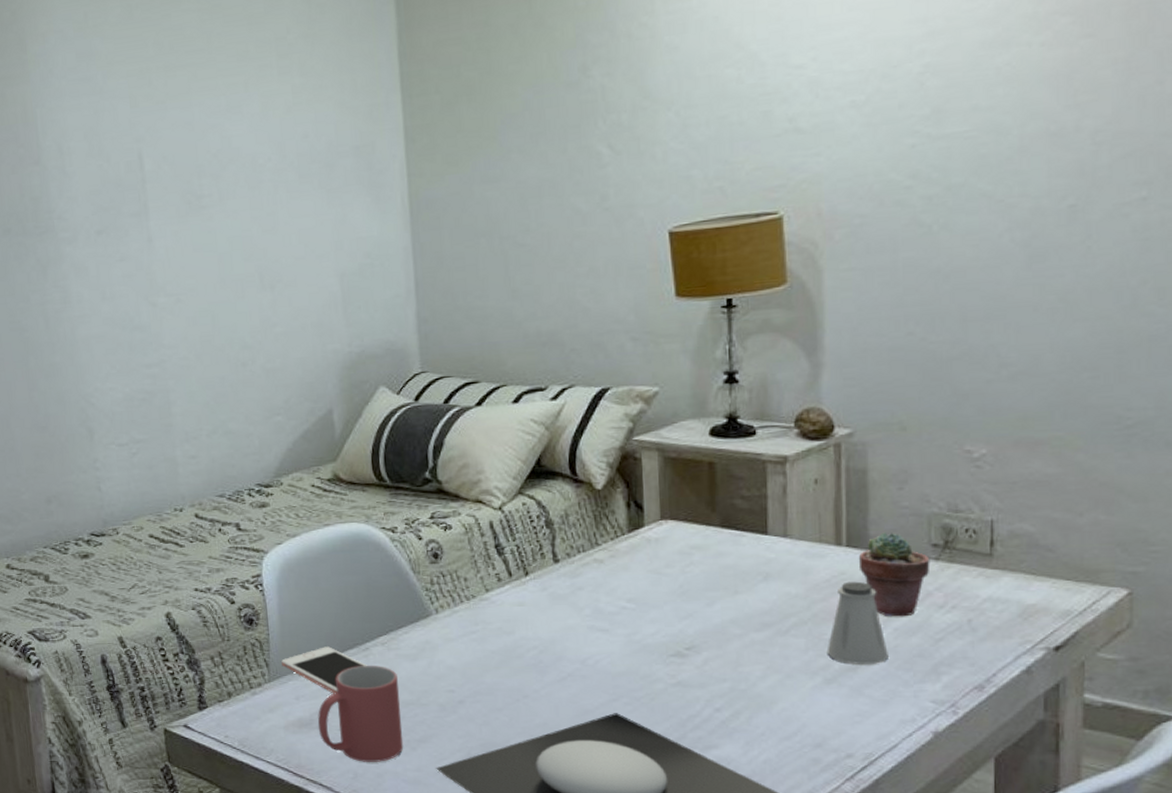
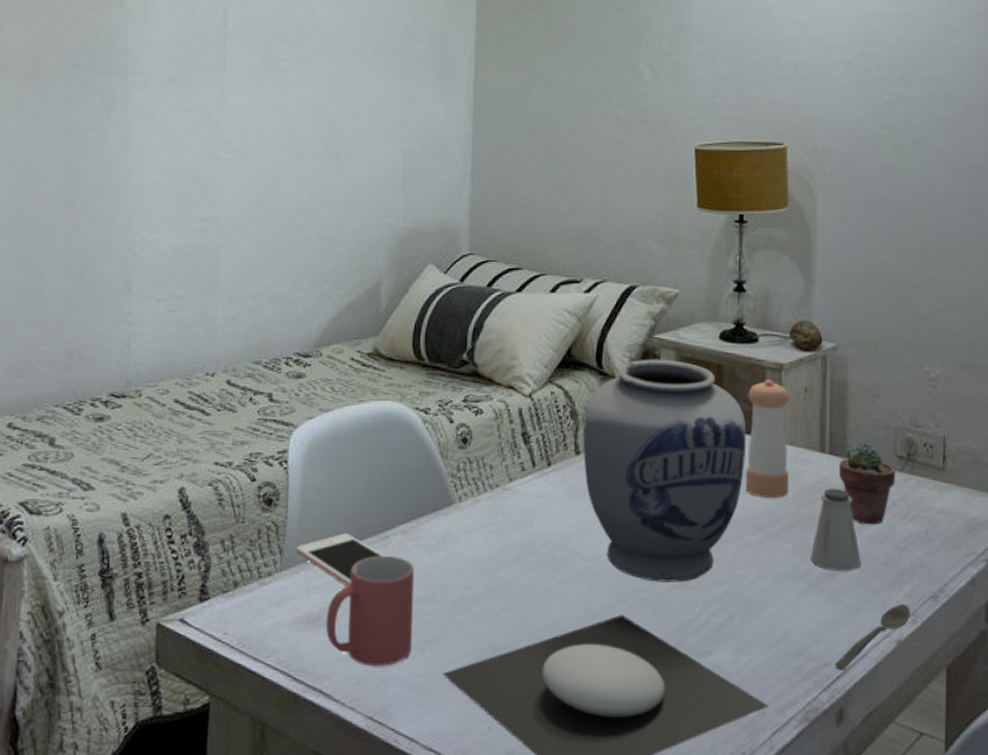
vase: none [560,461,747,681] -> present [583,359,747,582]
pepper shaker: none [746,473,799,595] -> present [745,379,790,498]
spoon: none [858,696,951,760] -> present [834,604,911,669]

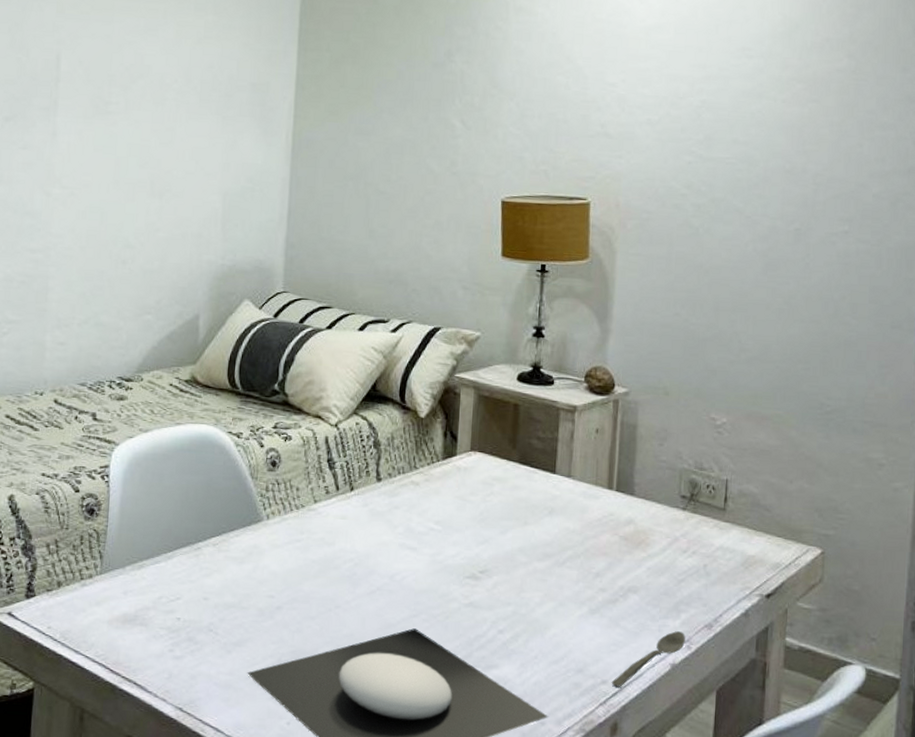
cell phone: present [296,533,385,587] -> none [115,543,197,591]
mug: present [325,555,415,666] -> none [141,564,224,663]
vase: present [583,359,747,582] -> none [384,396,539,602]
pepper shaker: present [745,379,790,498] -> none [535,419,582,529]
saltshaker: present [810,488,861,571] -> none [593,522,641,599]
potted succulent: present [838,442,896,525] -> none [624,481,679,558]

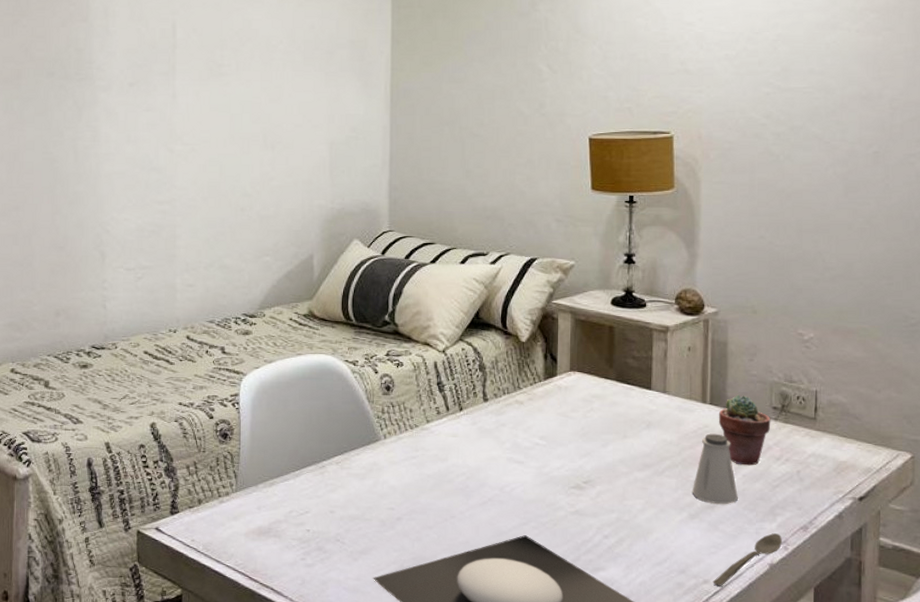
saltshaker: none [593,522,641,599] -> present [692,433,738,504]
potted succulent: none [624,481,679,558] -> present [718,394,771,466]

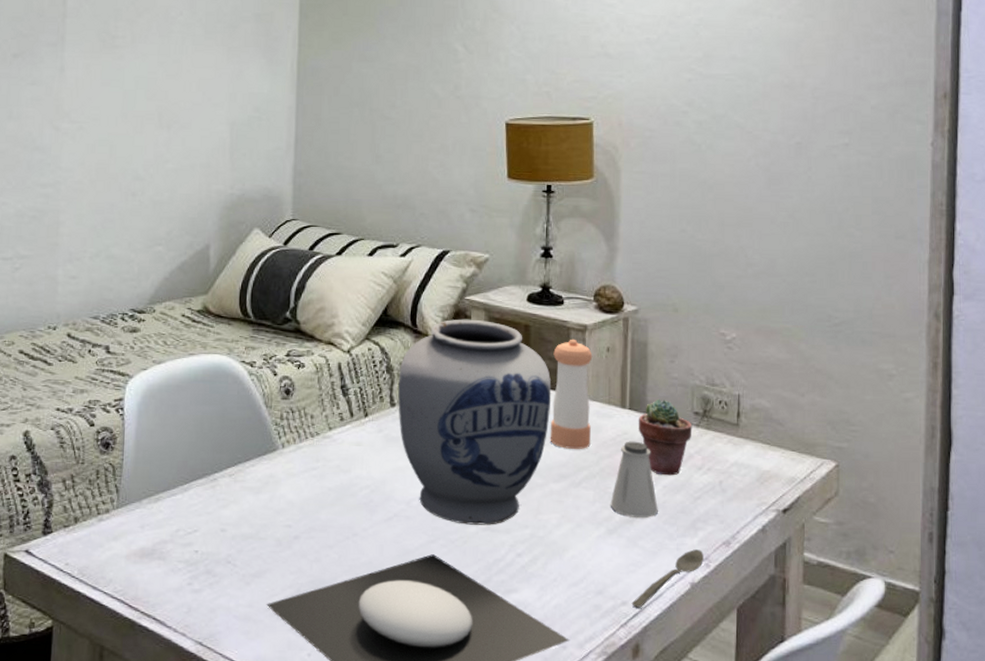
vase: none [490,321,635,510] -> present [398,319,552,525]
pepper shaker: none [634,339,675,441] -> present [550,339,593,449]

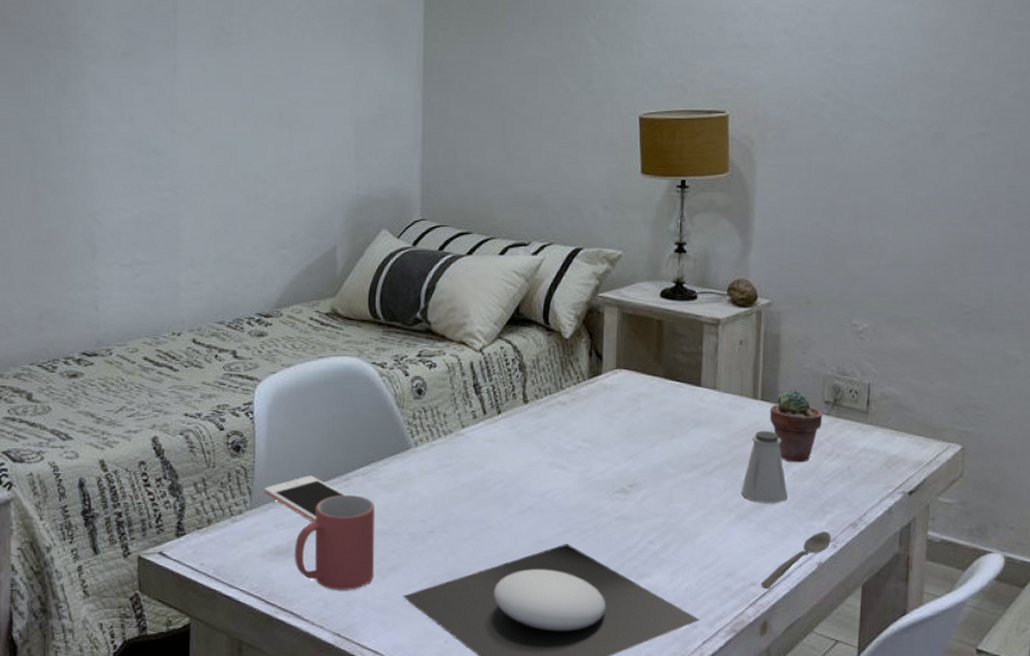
cell phone: none [132,475,213,524] -> present [264,475,347,522]
mug: none [159,496,241,596] -> present [294,494,375,590]
vase: present [398,319,552,525] -> none [531,316,684,515]
pepper shaker: present [550,339,593,449] -> none [682,333,726,440]

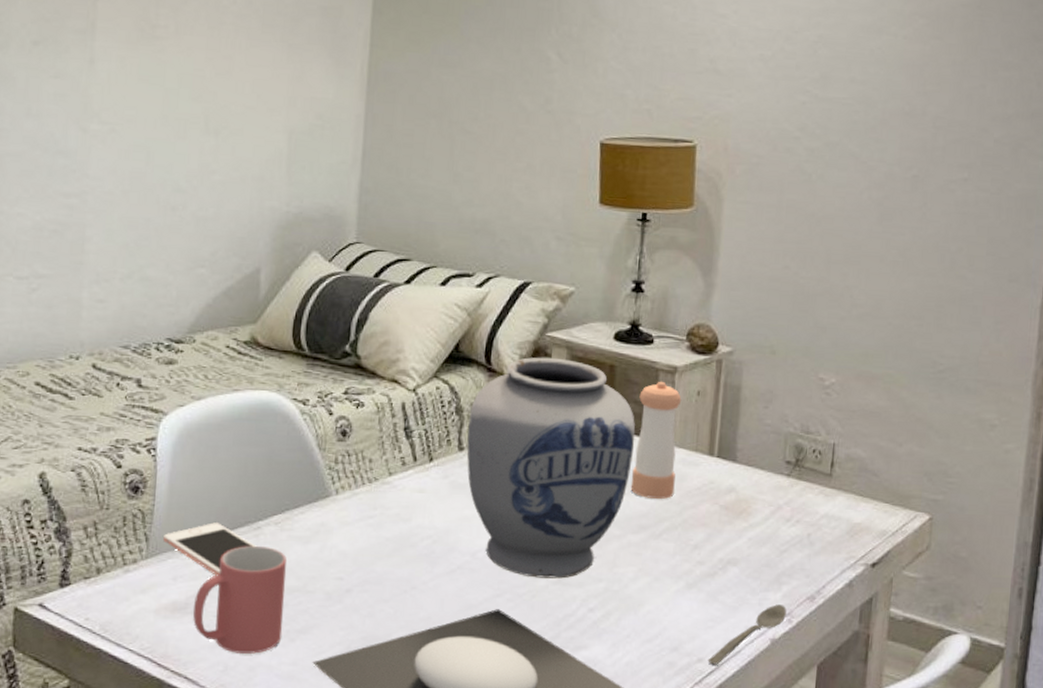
vase: none [531,316,684,515] -> present [466,357,635,579]
pepper shaker: none [682,333,726,440] -> present [630,381,682,499]
saltshaker: present [741,430,788,503] -> none [691,490,742,571]
potted succulent: present [769,389,823,463] -> none [726,446,783,528]

